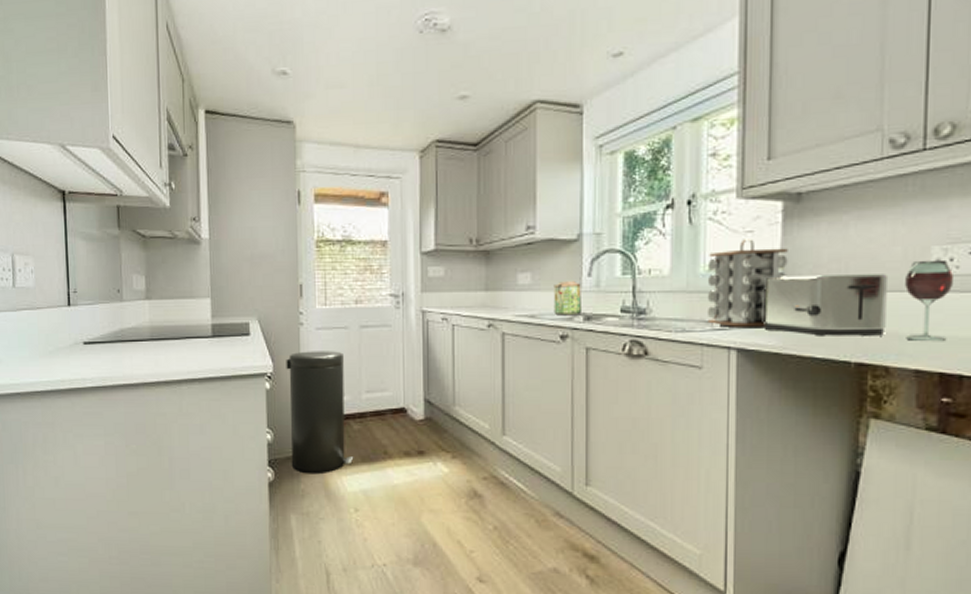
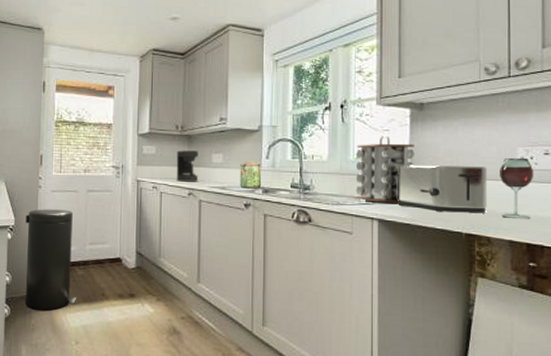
coffee maker: none [471,270,499,311] -> present [176,150,198,182]

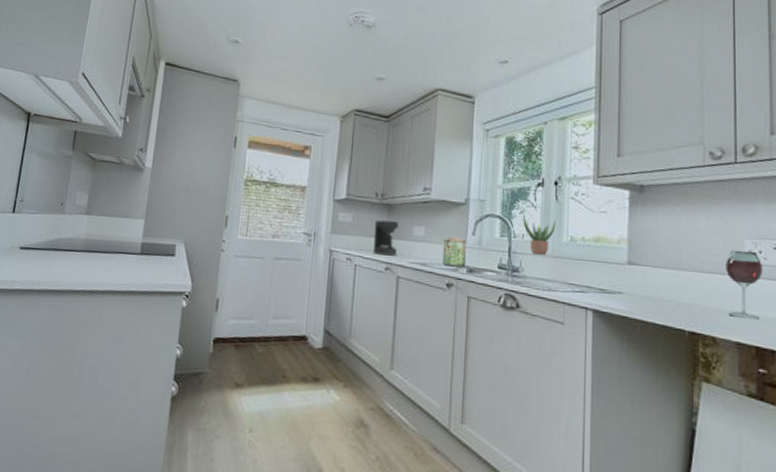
pedal bin: present [25,209,77,312] -> none [195,275,257,392]
potted plant: none [312,135,343,174] -> present [523,213,556,256]
spice rack: present [355,134,414,204] -> none [568,216,634,294]
toaster: present [398,164,488,213] -> none [615,250,713,310]

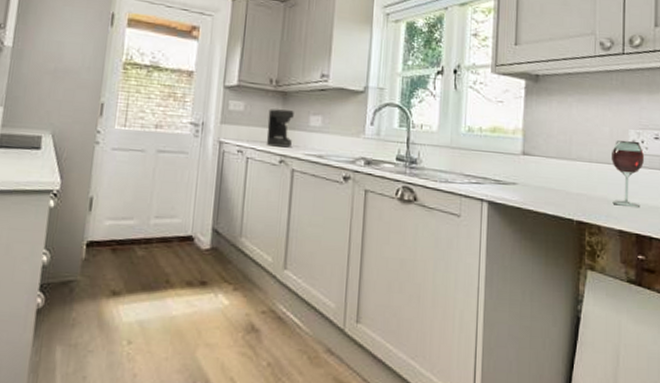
canister: present [442,237,467,268] -> none [339,127,364,160]
potted plant: present [523,213,556,256] -> none [422,102,454,147]

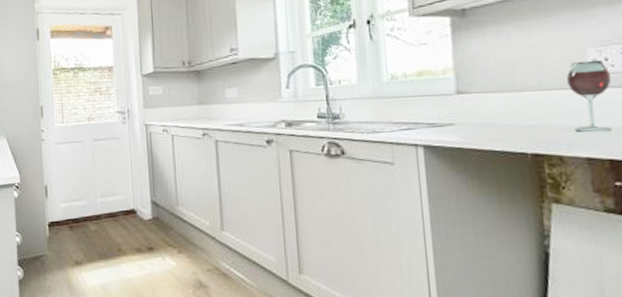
coffee maker: present [266,109,294,148] -> none [185,87,212,122]

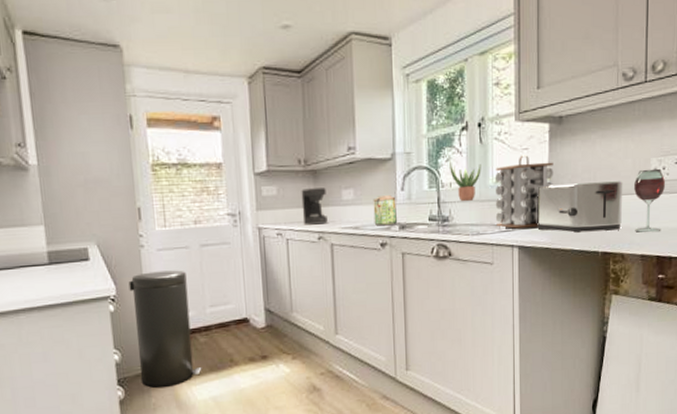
pedal bin: none [31,162,92,272] -> present [128,270,202,389]
coffee maker: none [185,87,212,122] -> present [301,188,328,225]
canister: none [257,93,284,124] -> present [373,195,398,226]
potted plant: none [337,58,374,99] -> present [450,160,481,202]
spice rack: none [390,49,461,128] -> present [495,154,553,230]
toaster: none [441,75,555,132] -> present [537,181,623,233]

